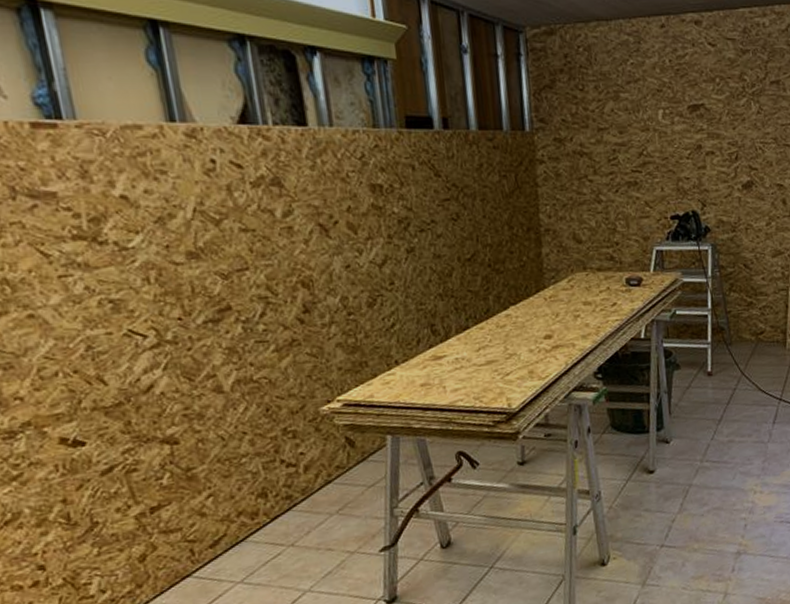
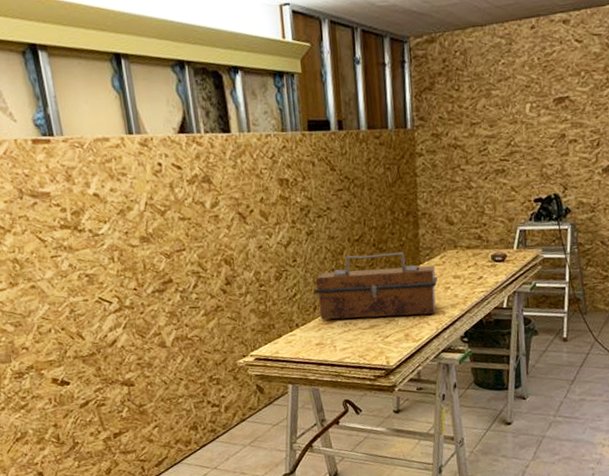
toolbox: none [417,273,566,355] -> present [314,251,438,320]

